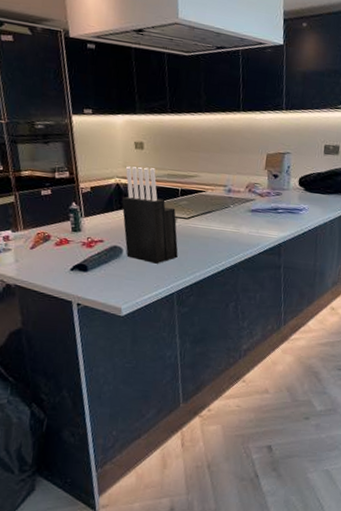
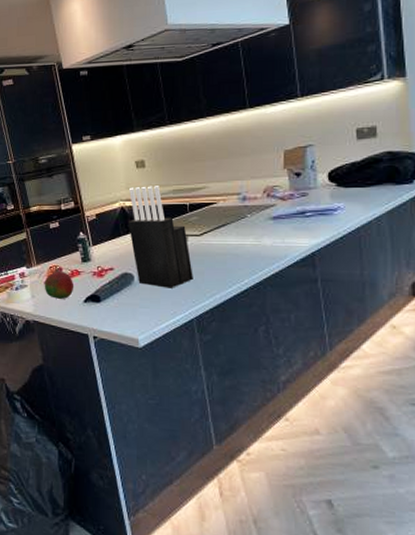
fruit: none [29,238,62,266] -> present [44,272,74,299]

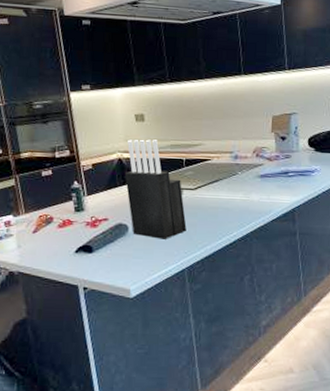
fruit: present [44,272,74,299] -> none [32,221,66,249]

